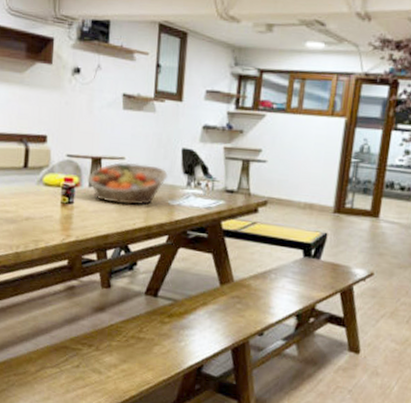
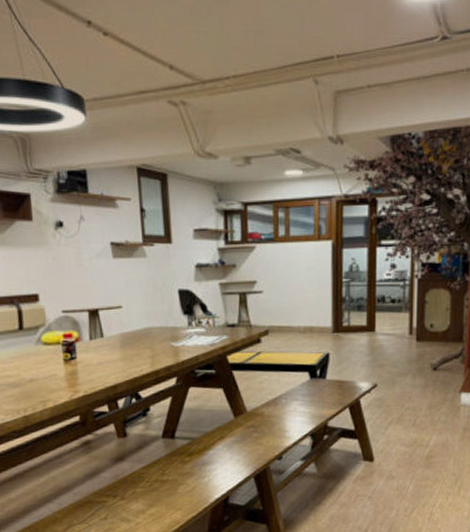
fruit basket: present [87,162,168,205] -> none [87,310,168,353]

